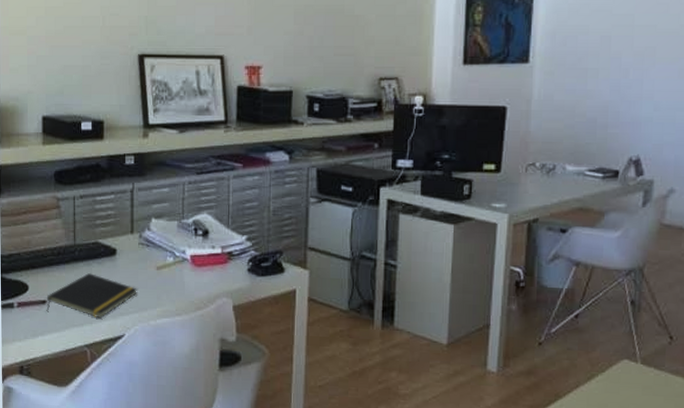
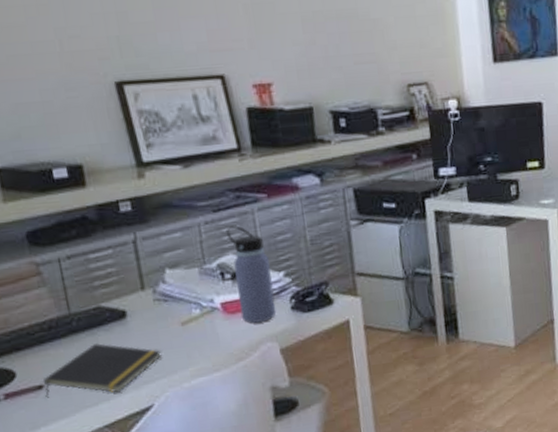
water bottle: none [204,188,236,279] -> present [226,225,277,324]

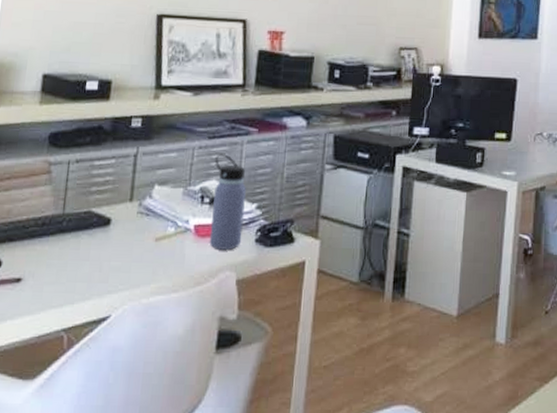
notepad: present [42,342,162,398] -> none [20,245,132,298]

